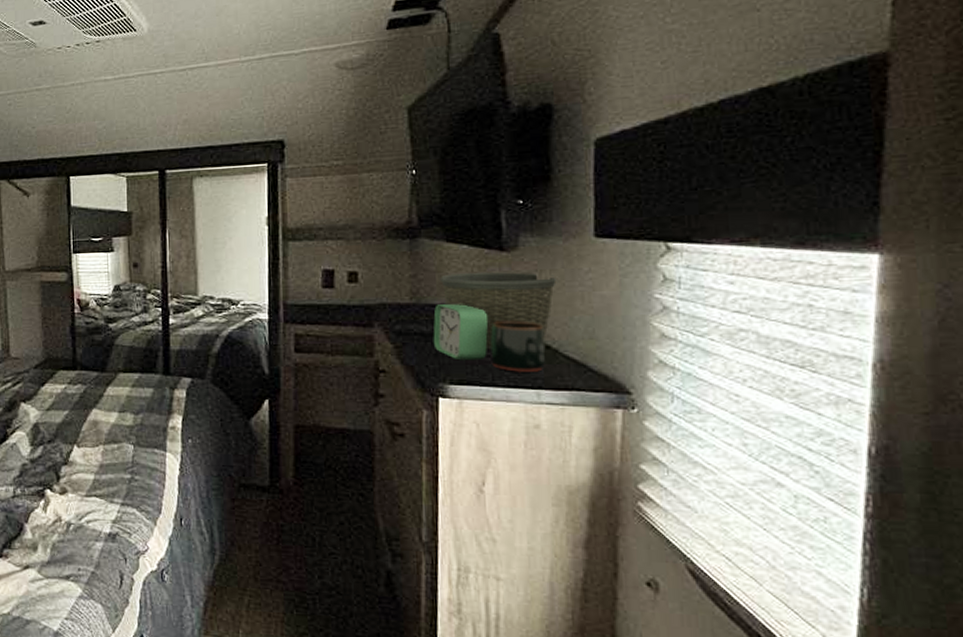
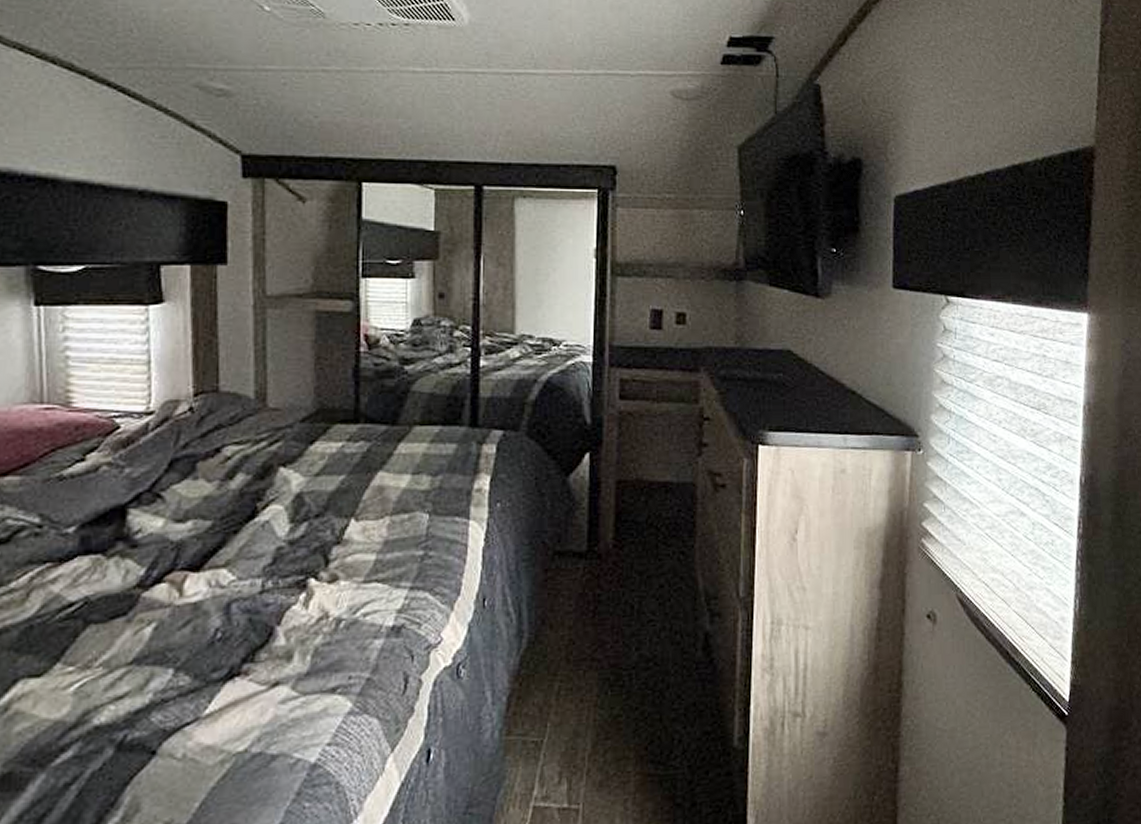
alarm clock: present [433,304,489,361] -> none [755,349,805,407]
basket: present [439,272,560,350] -> none [762,318,865,396]
mug: present [490,320,546,372] -> none [805,366,852,418]

